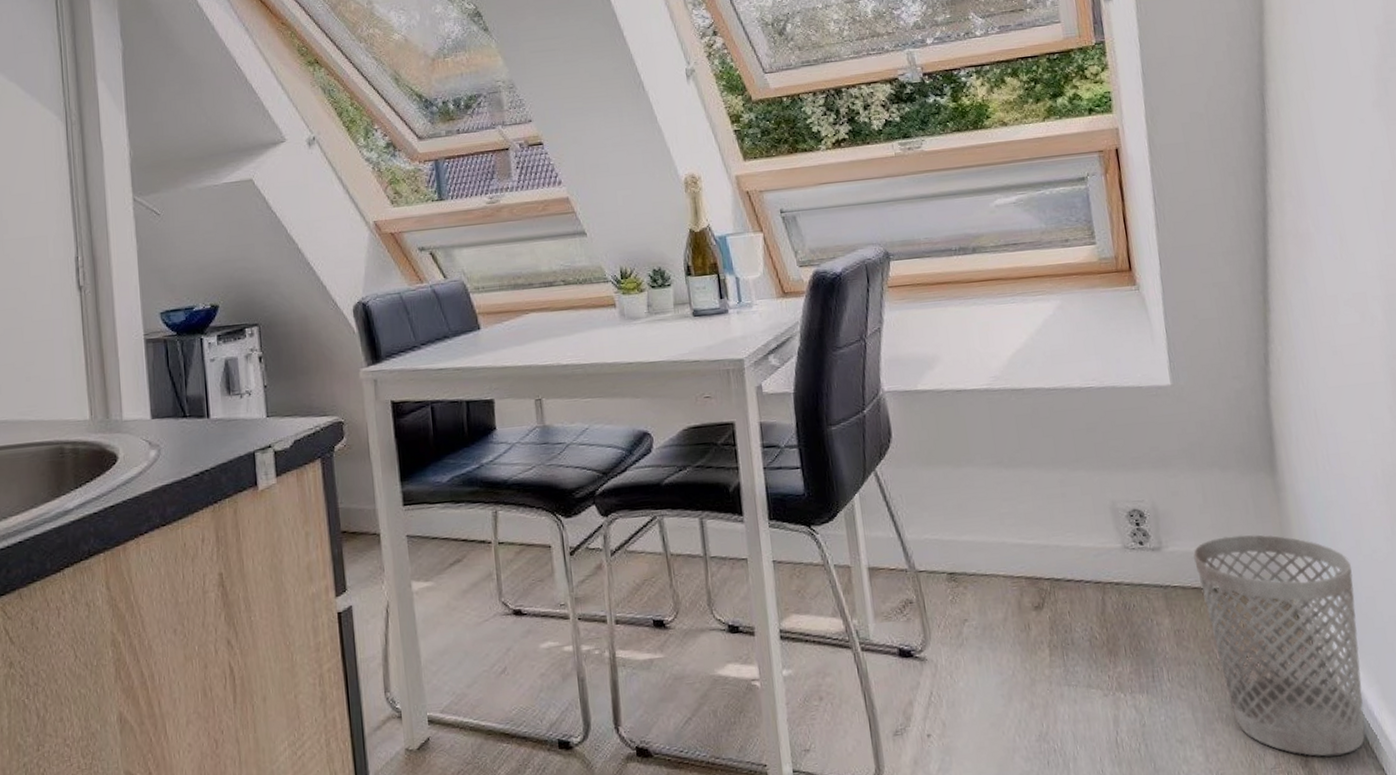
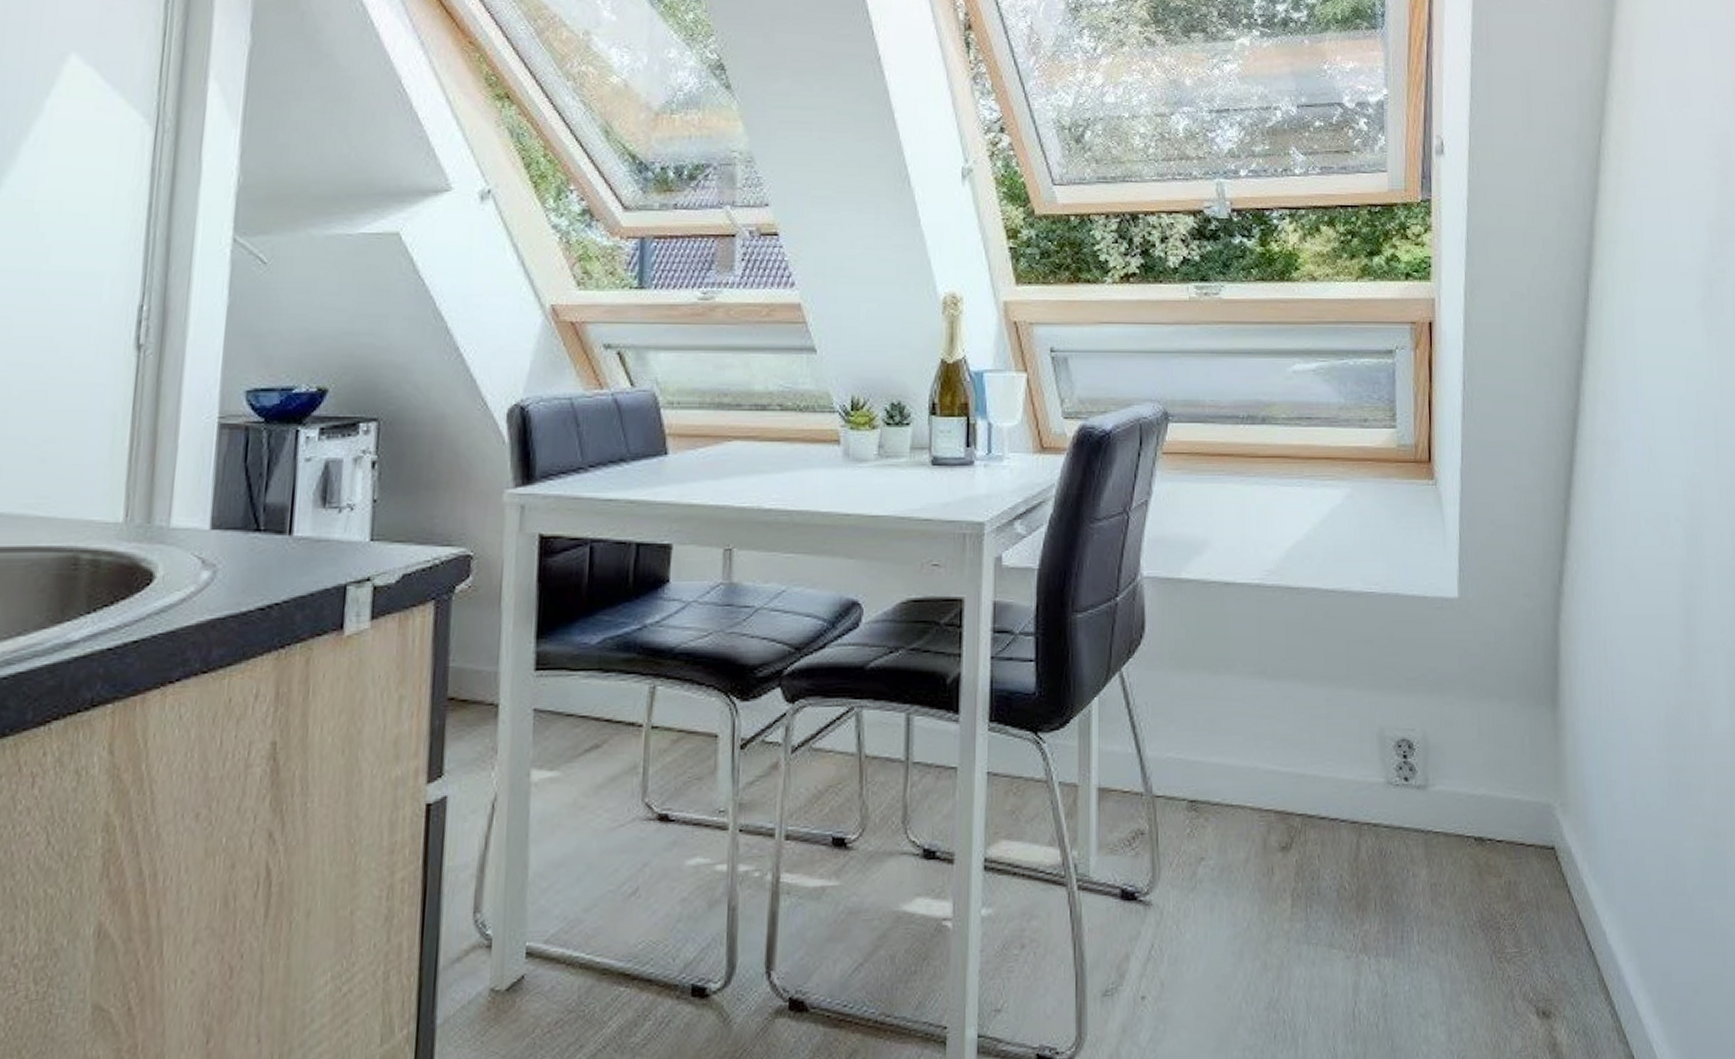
wastebasket: present [1193,534,1366,757] -> none [1461,776,1624,1040]

